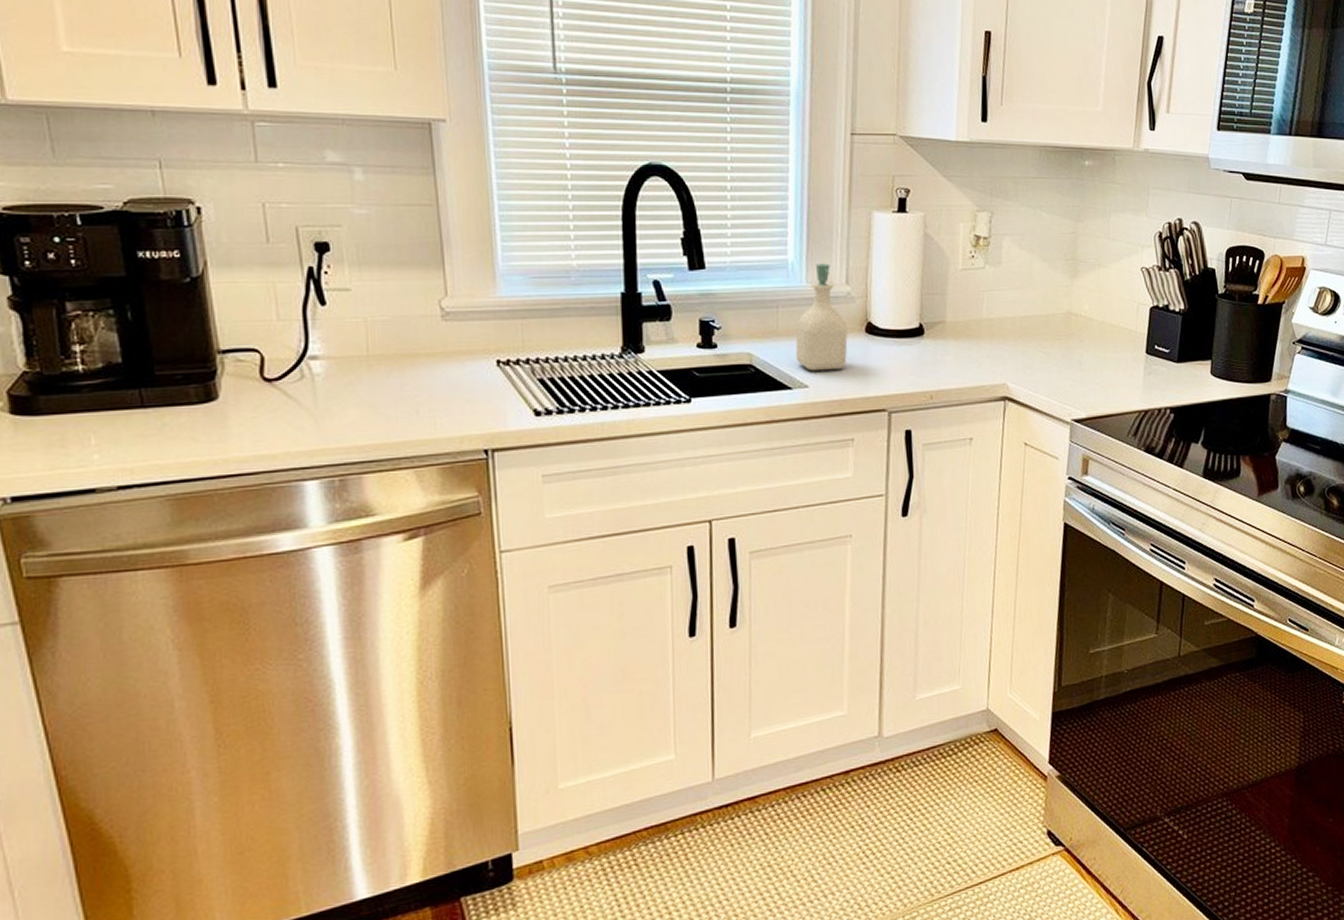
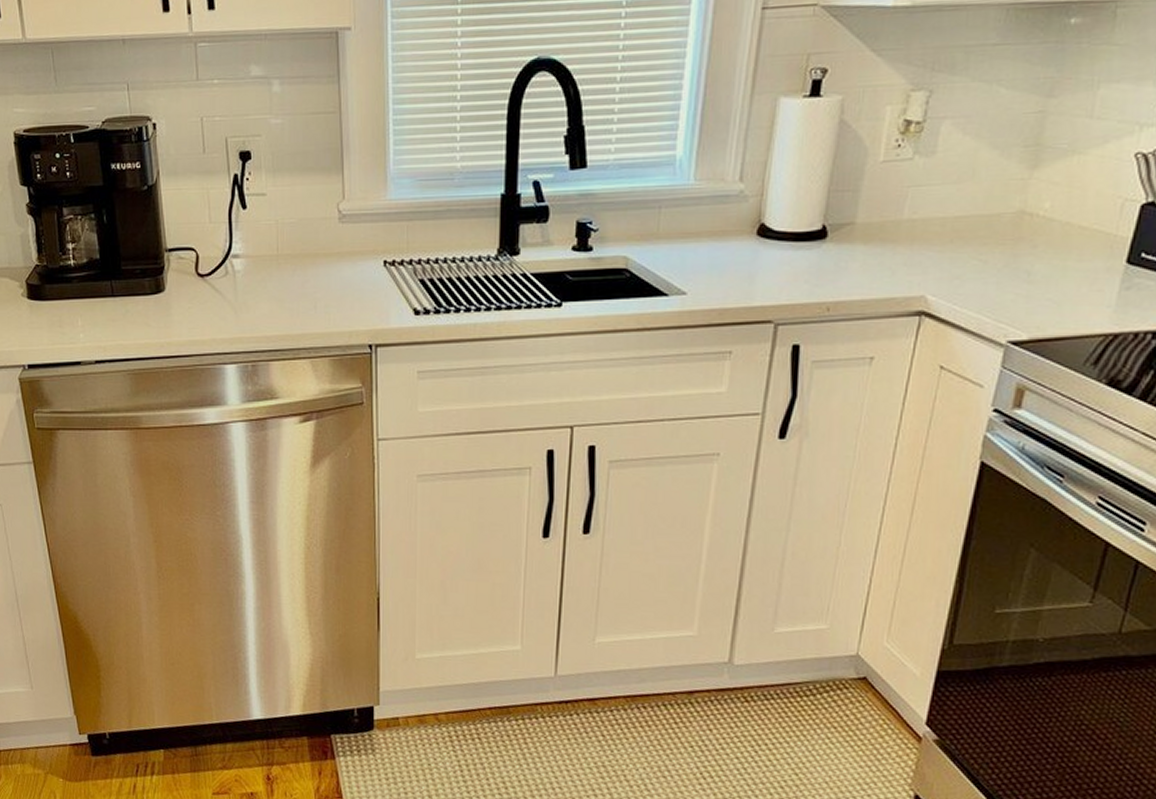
soap bottle: present [795,263,848,371] -> none [675,158,736,277]

